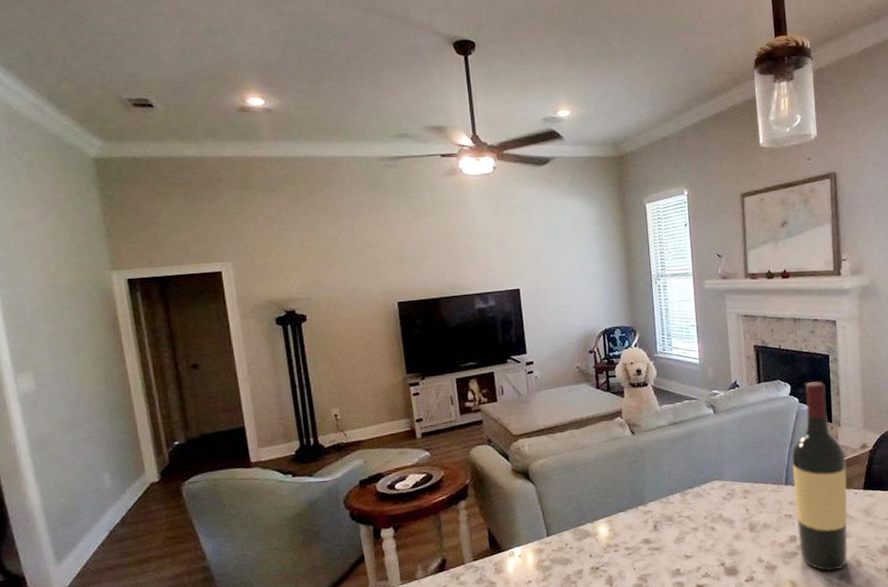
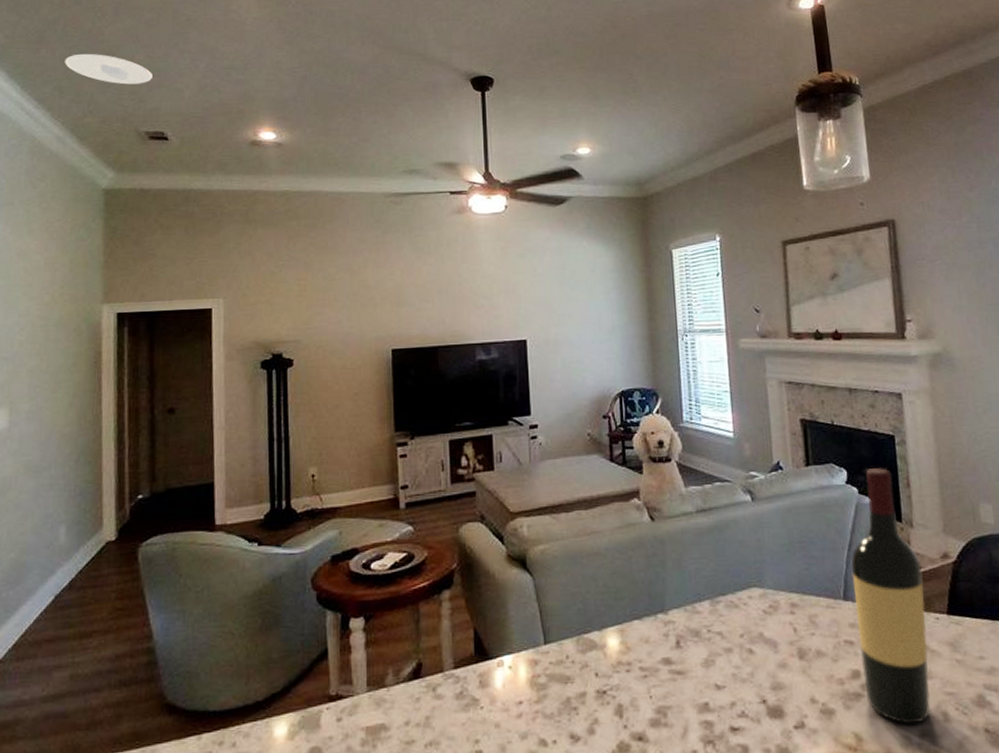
recessed light: none [27,15,127,49] -> present [65,53,152,85]

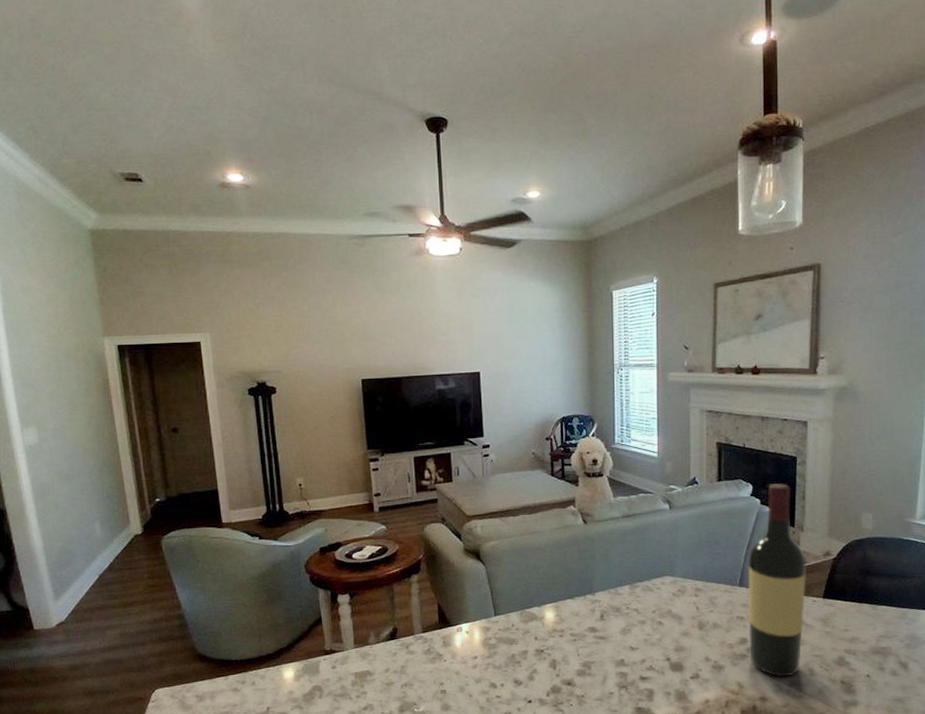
recessed light: present [65,53,152,85] -> none [33,91,120,125]

